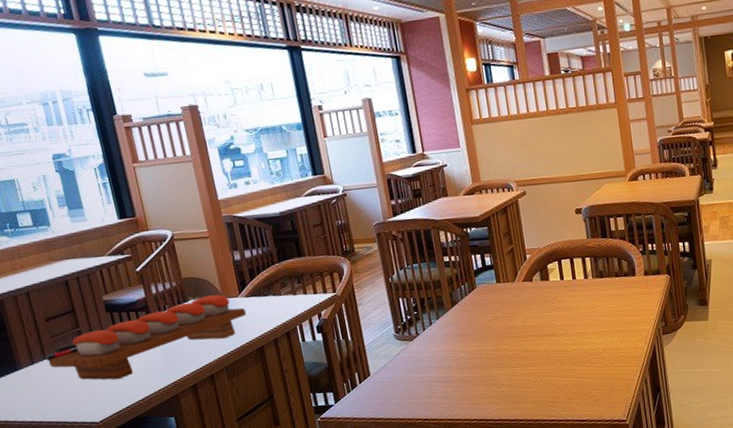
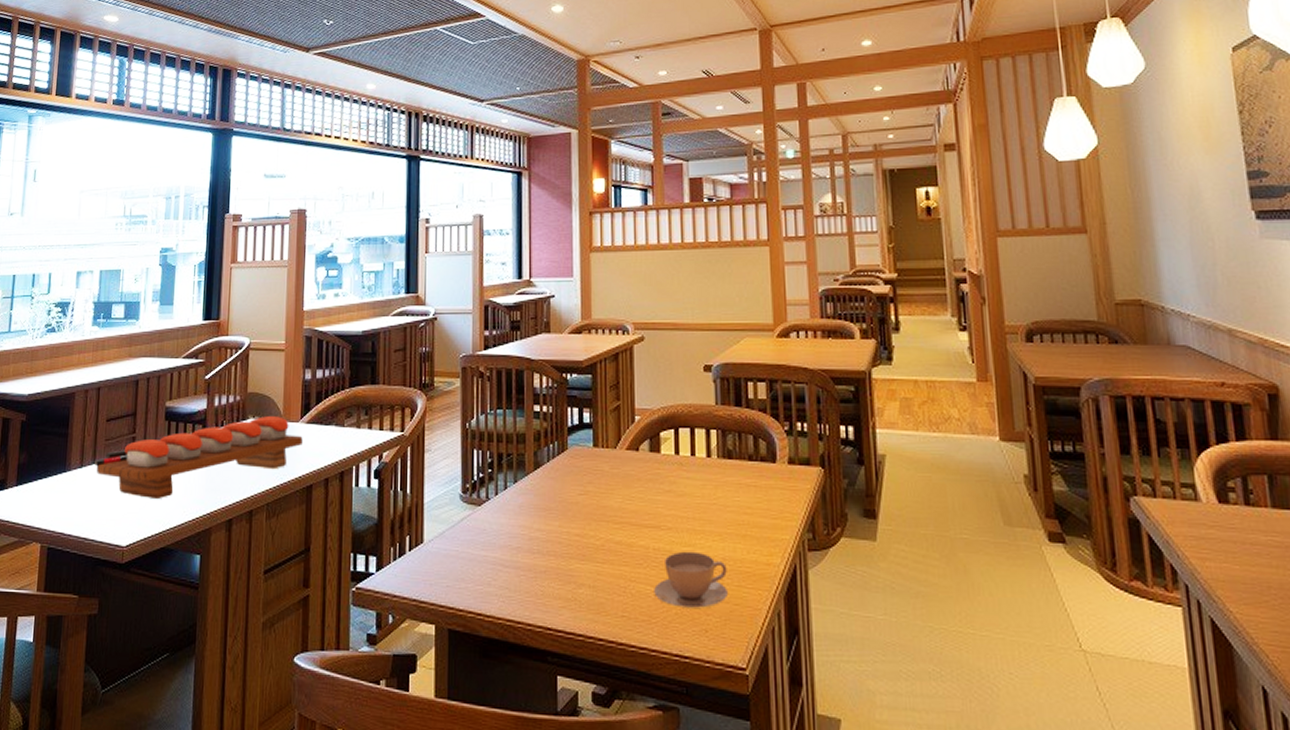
teacup: none [556,348,609,388] -> present [654,551,728,608]

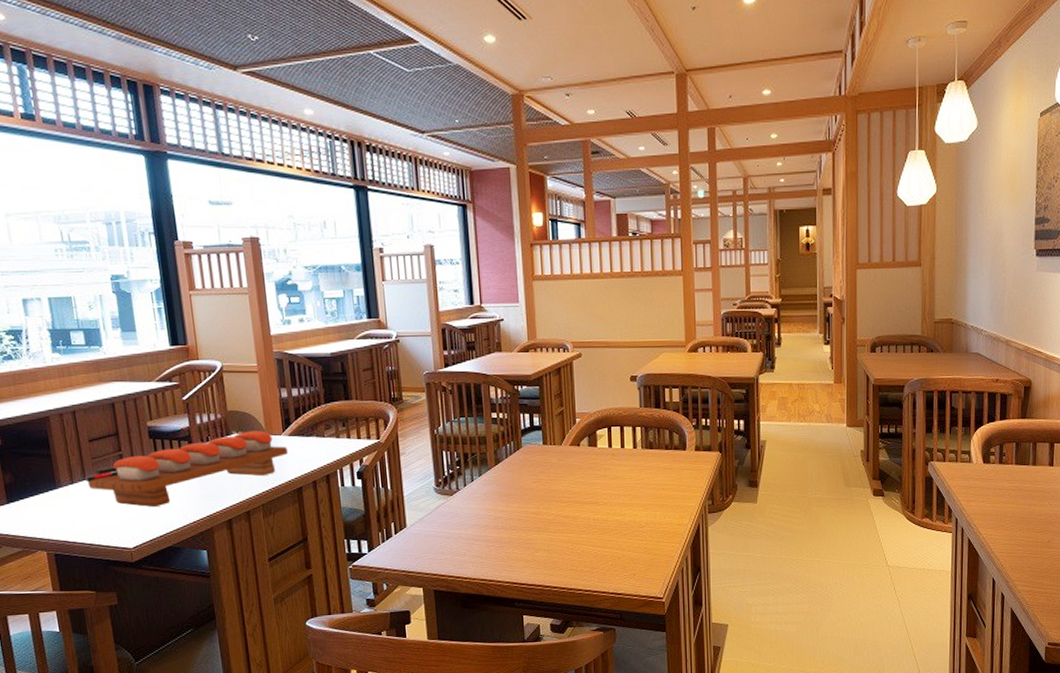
teacup: present [654,551,728,608] -> none [595,519,650,560]

